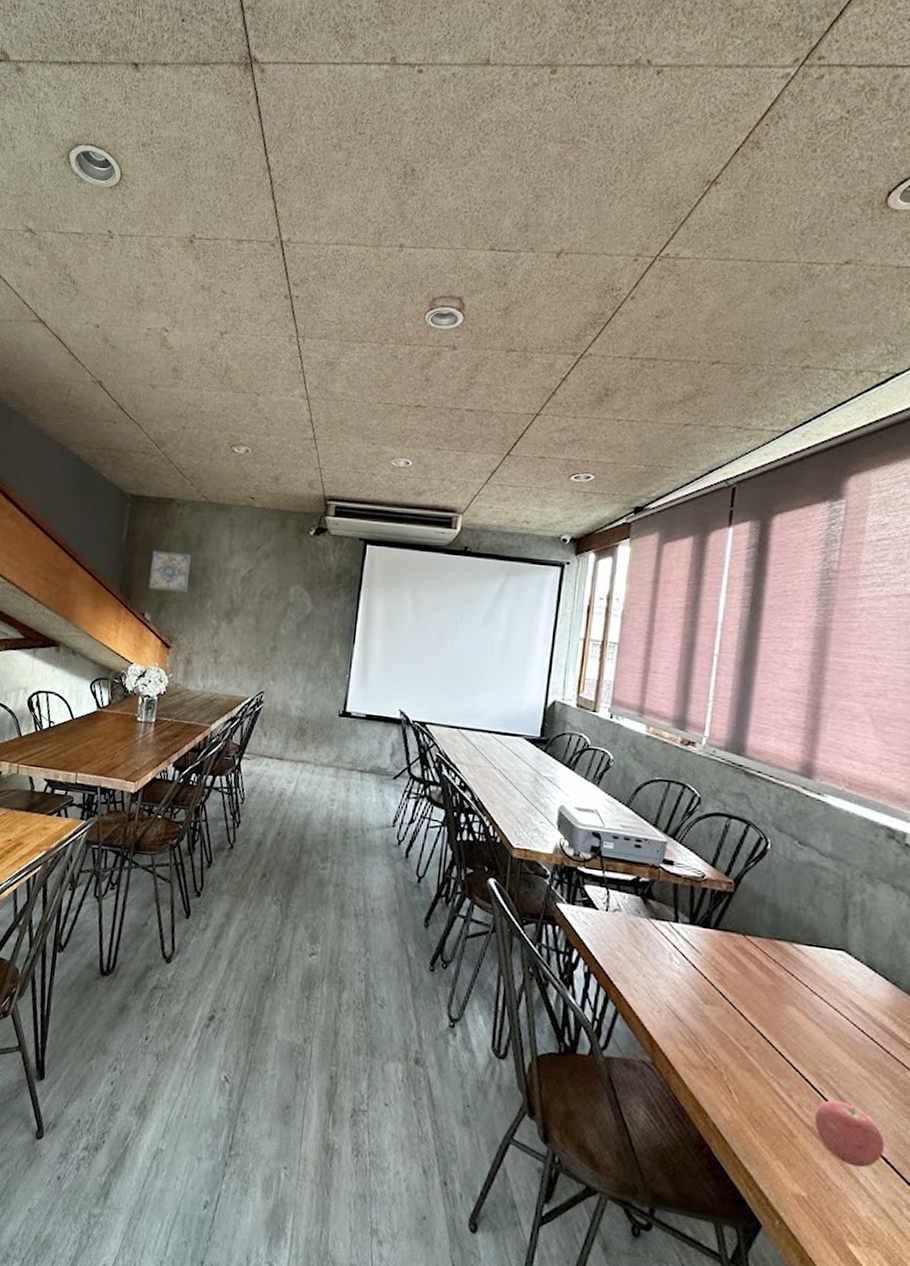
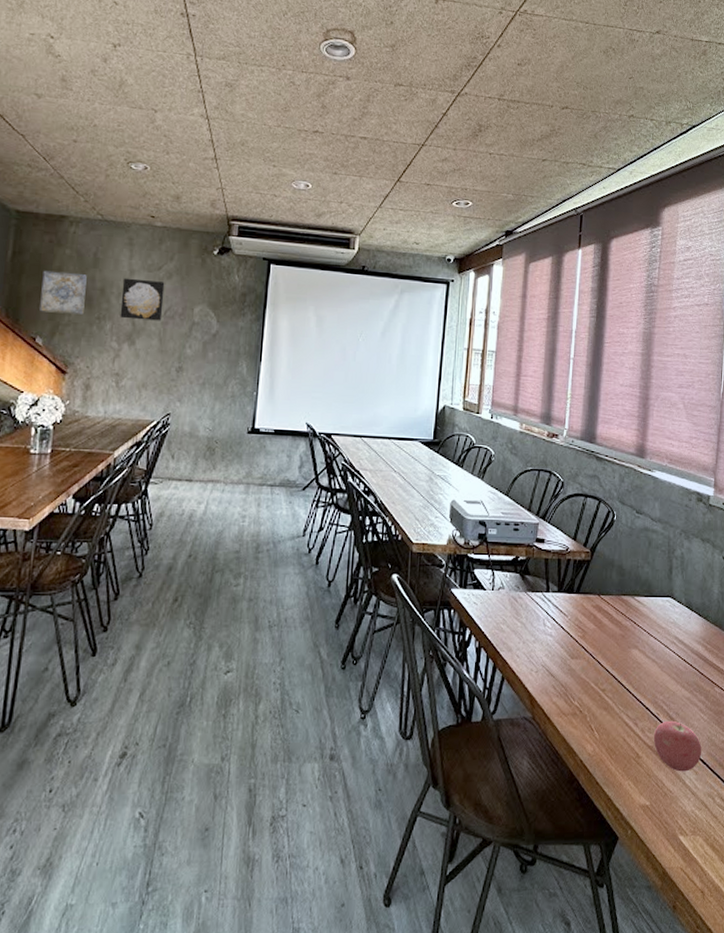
wall art: none [219,557,262,600] -> present [120,278,165,321]

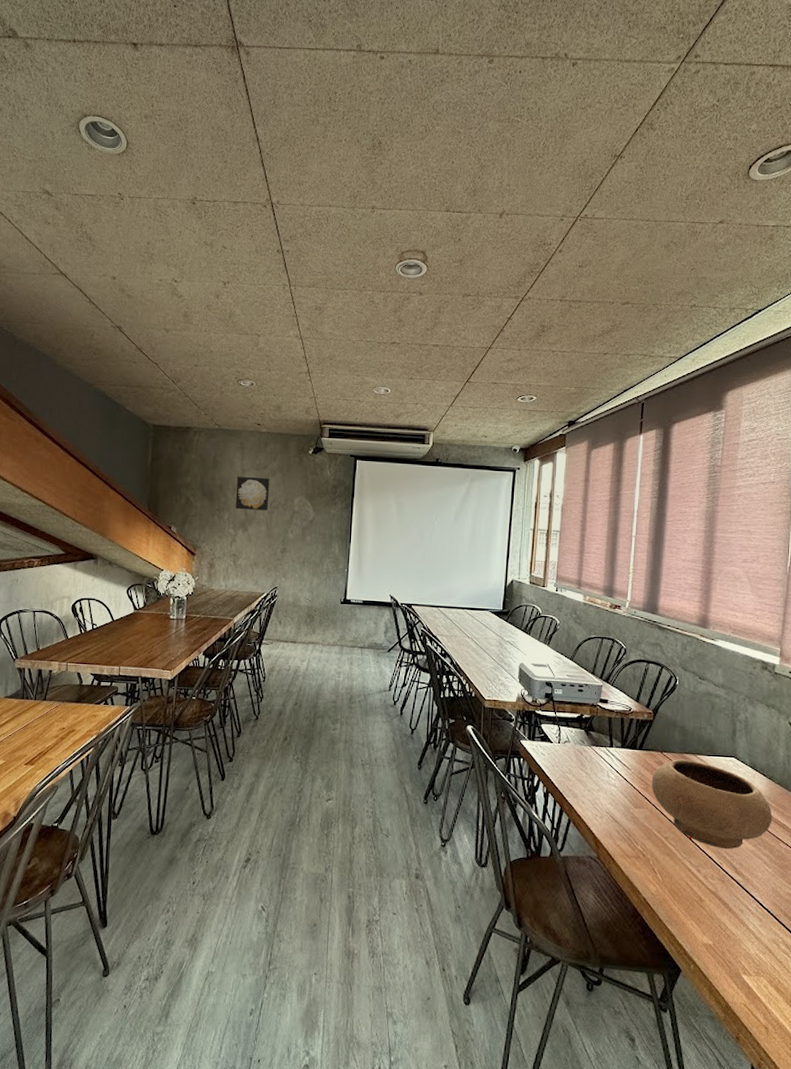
wall art: present [40,270,87,315] -> none [173,472,209,507]
bowl: none [588,602,708,698] -> present [651,759,773,850]
apple: present [653,721,702,772] -> none [716,871,766,918]

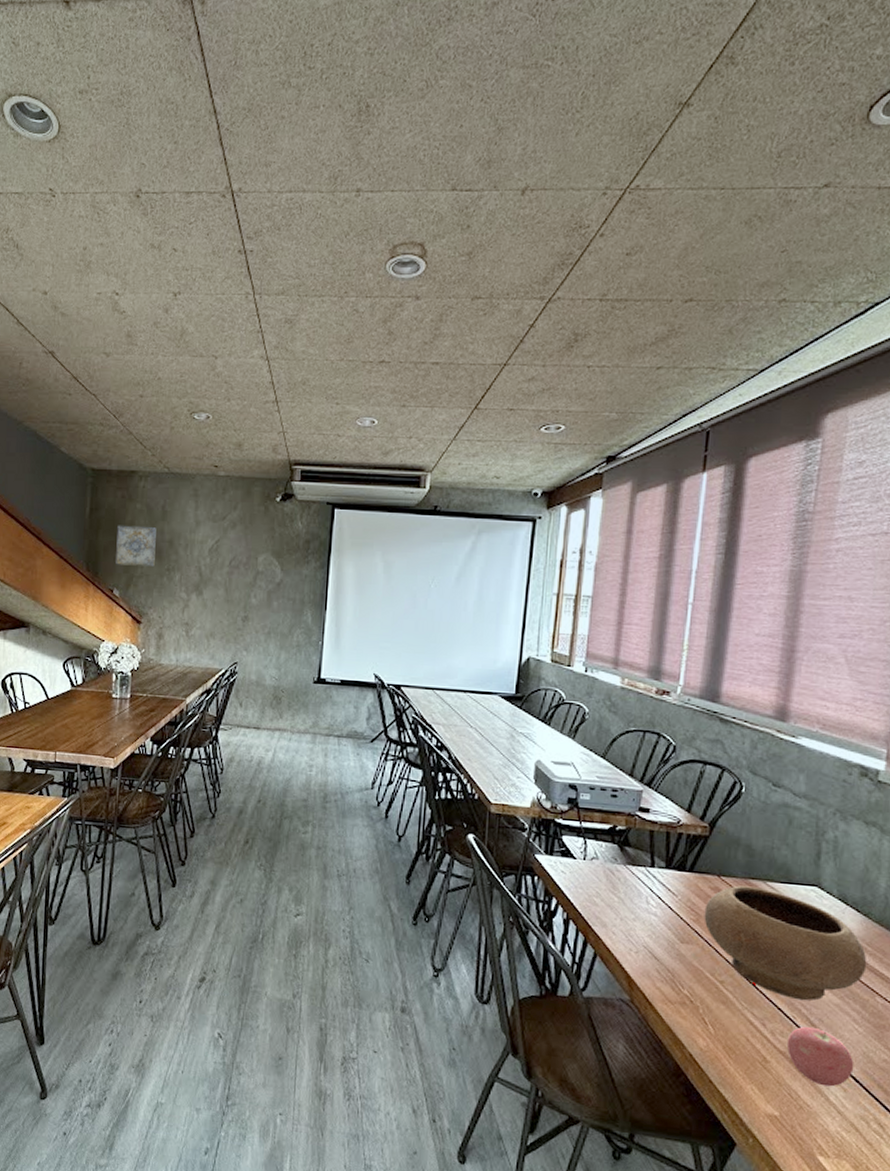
wall art: none [173,472,209,507] -> present [116,525,156,567]
wall art: present [235,476,270,511] -> none [187,529,229,571]
apple: none [716,871,766,918] -> present [786,1027,854,1087]

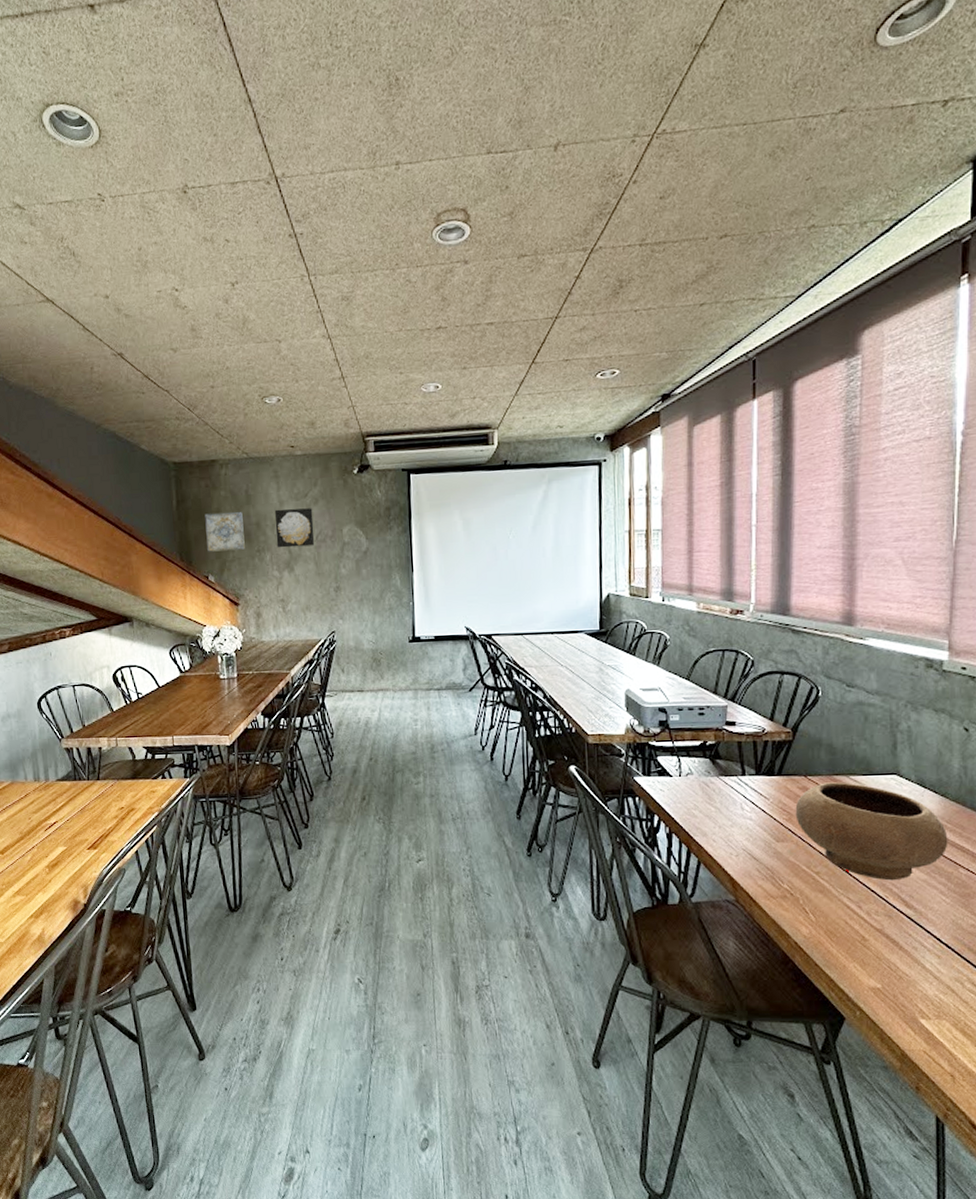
wall art: none [187,529,229,571] -> present [274,508,315,548]
apple: present [786,1027,854,1087] -> none [882,904,945,956]

